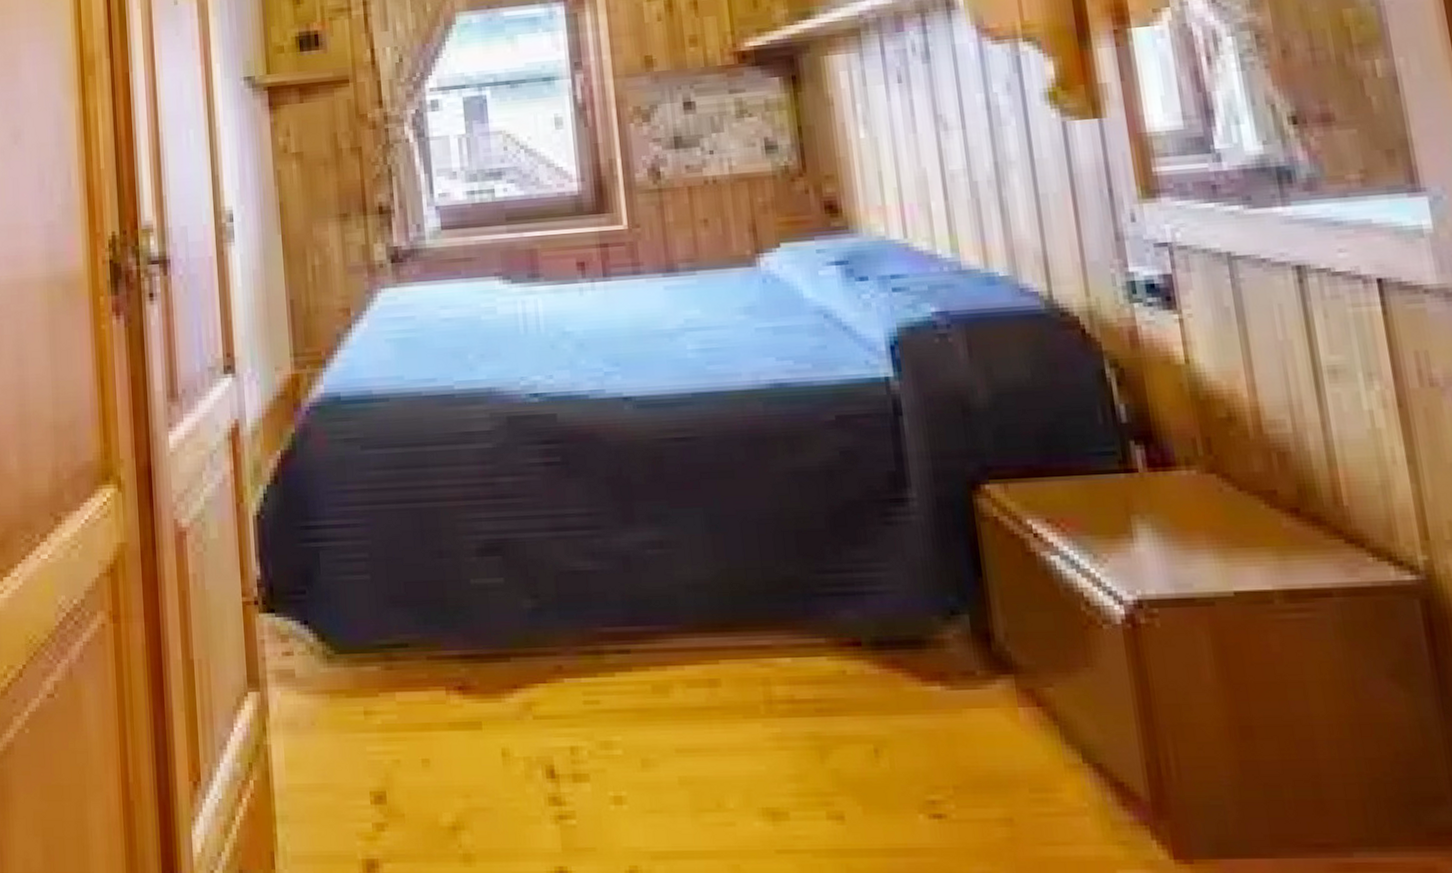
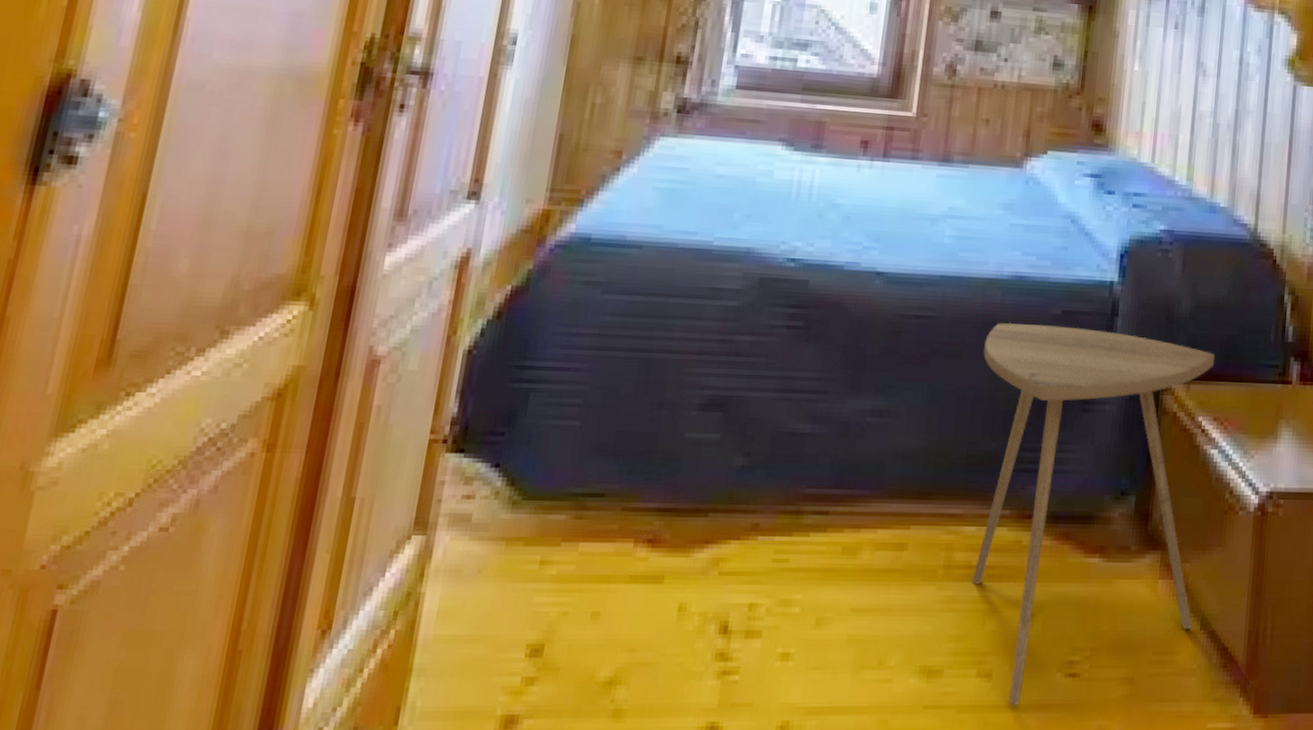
side table: none [756,433,1072,850] -> present [972,322,1215,706]

